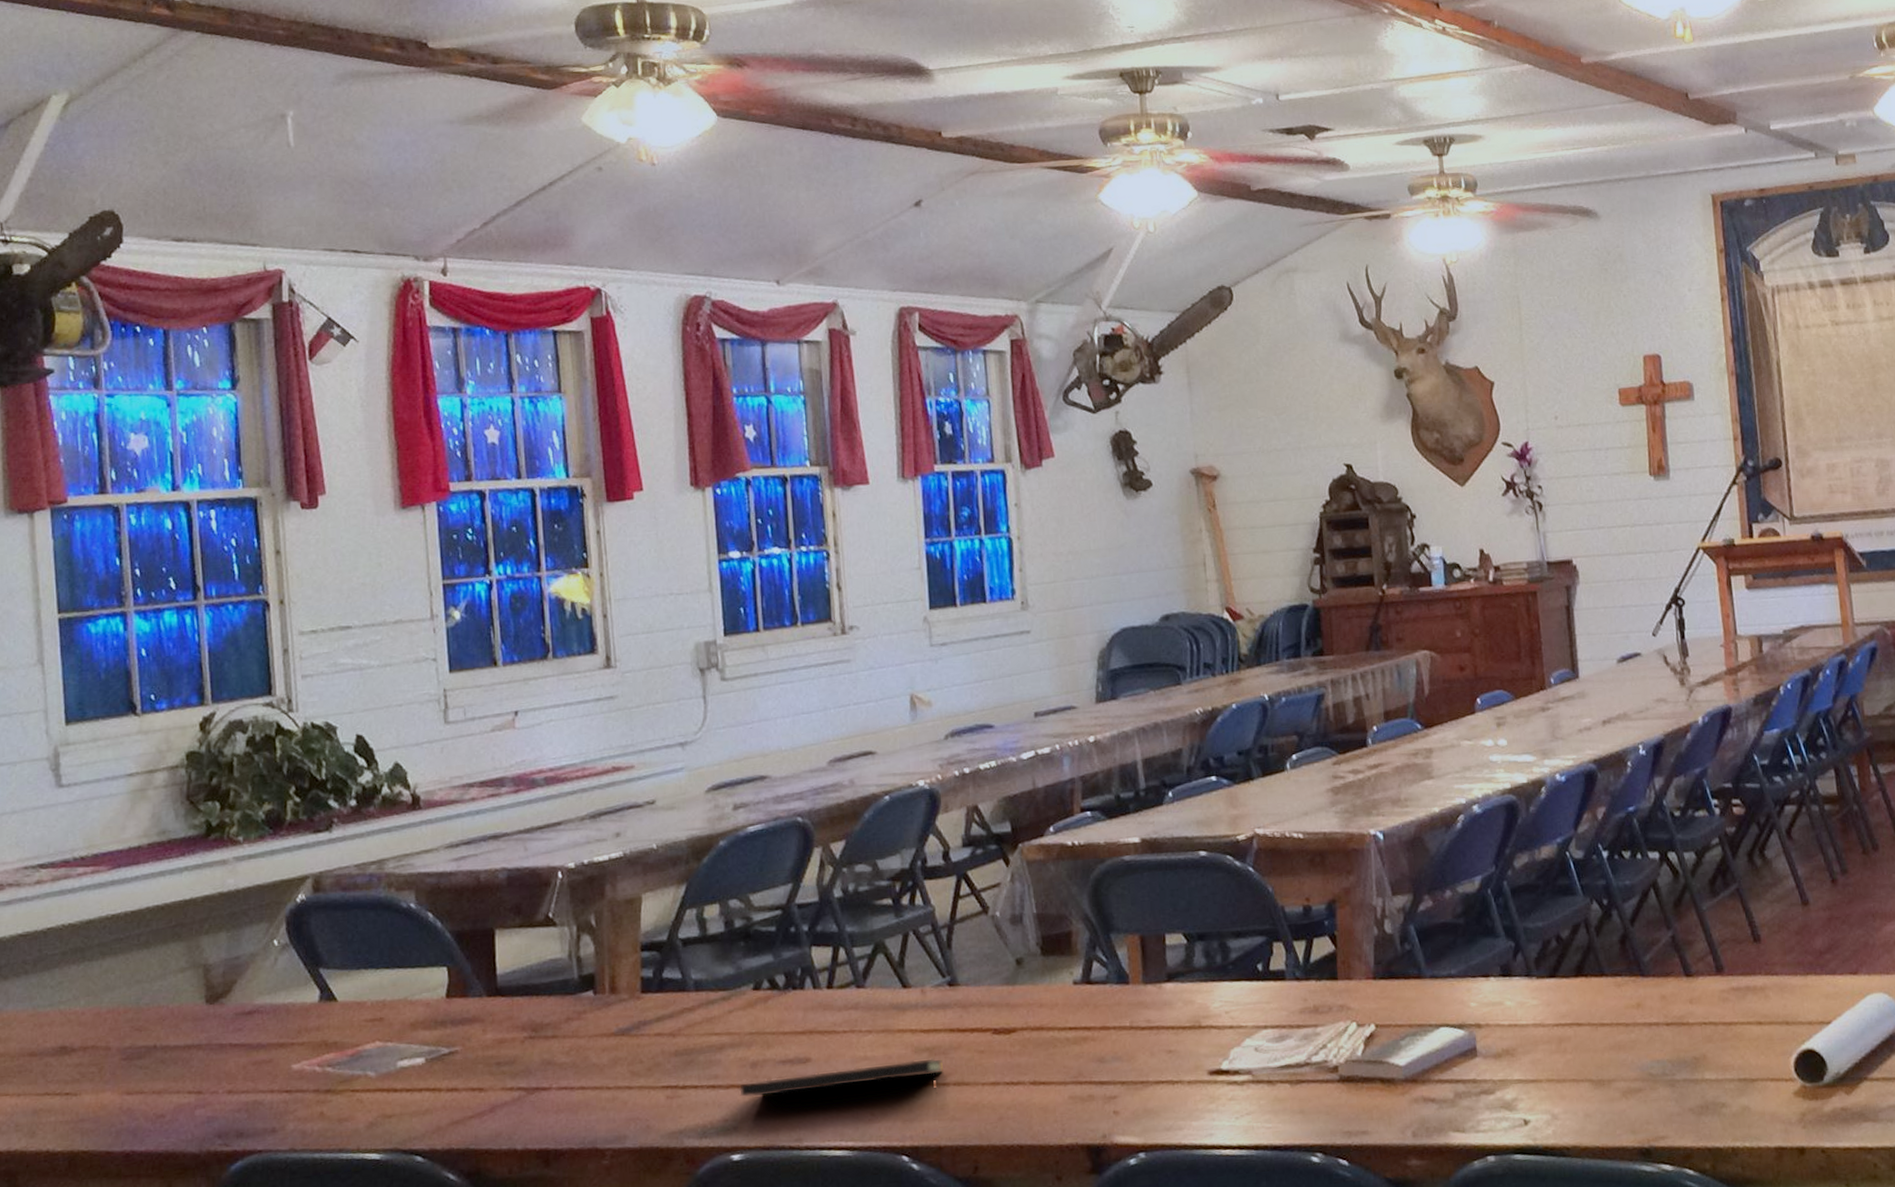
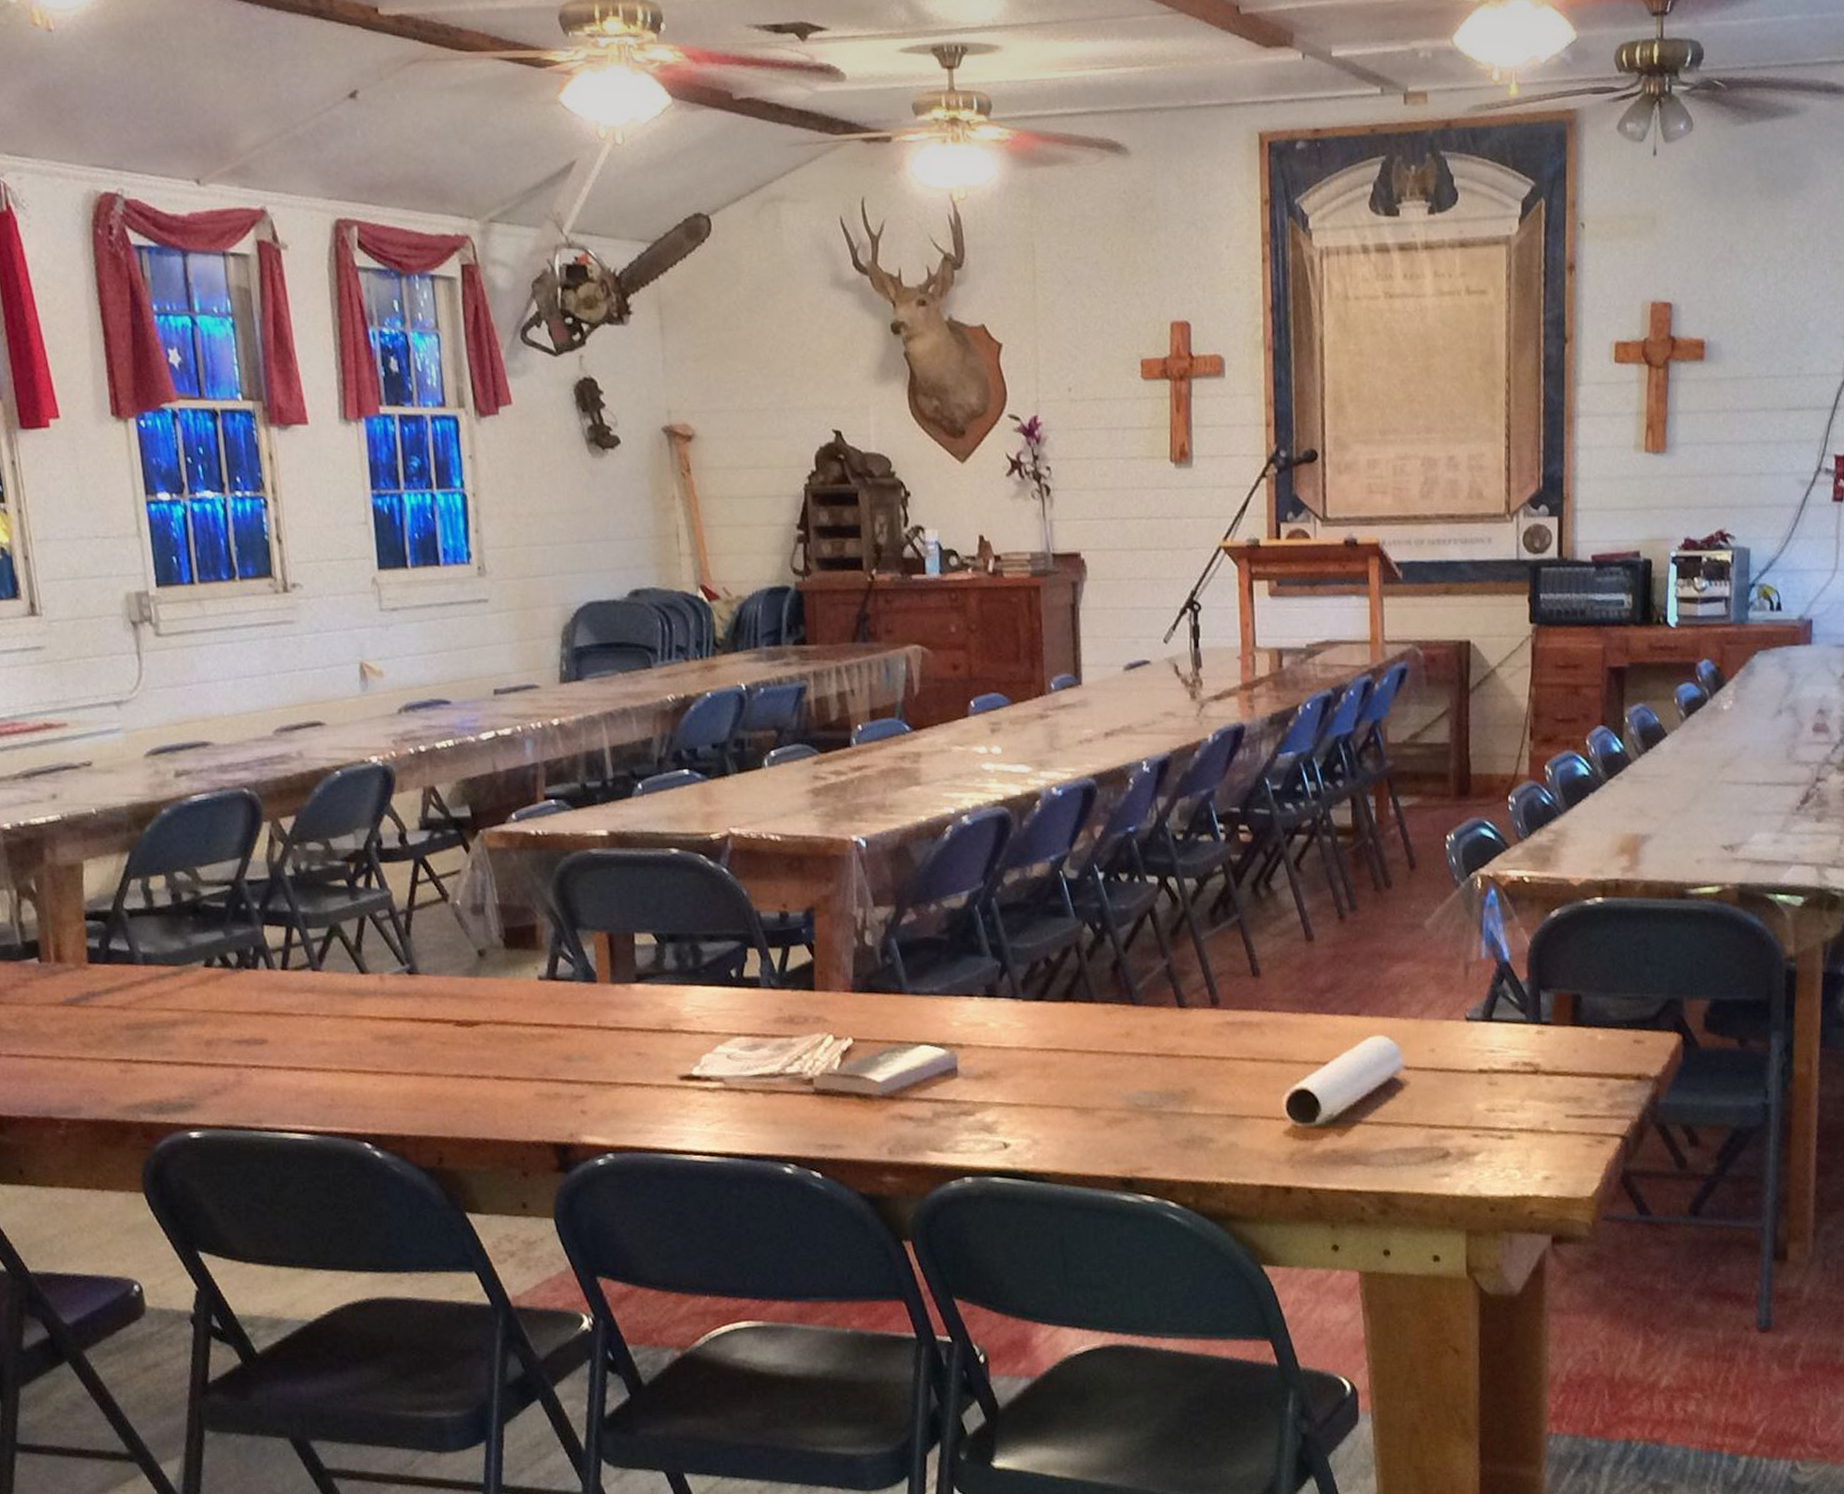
notepad: present [739,1058,943,1097] -> none [195,1047,404,1083]

